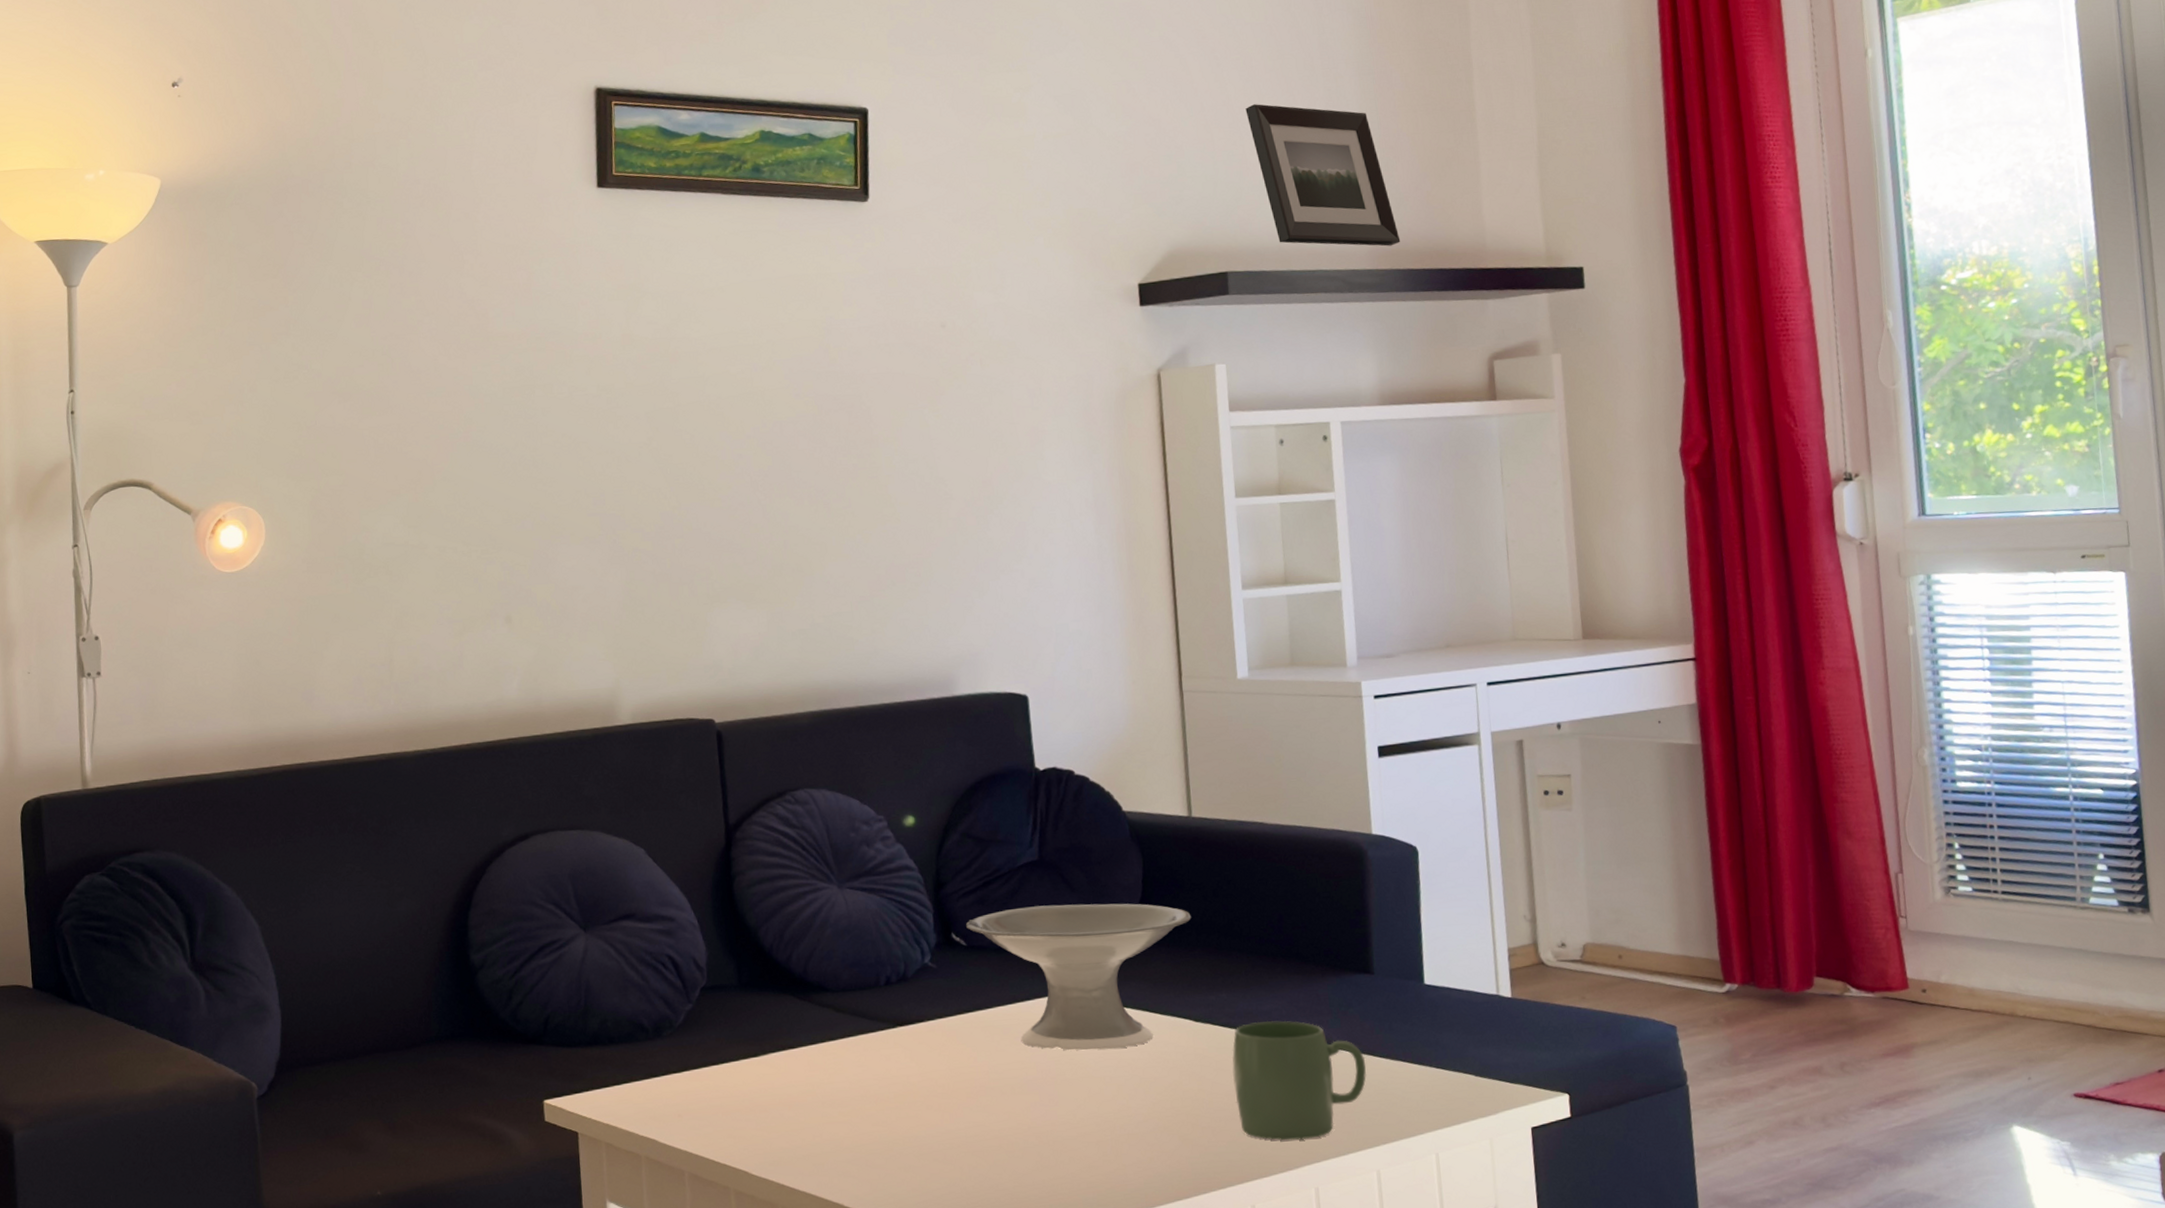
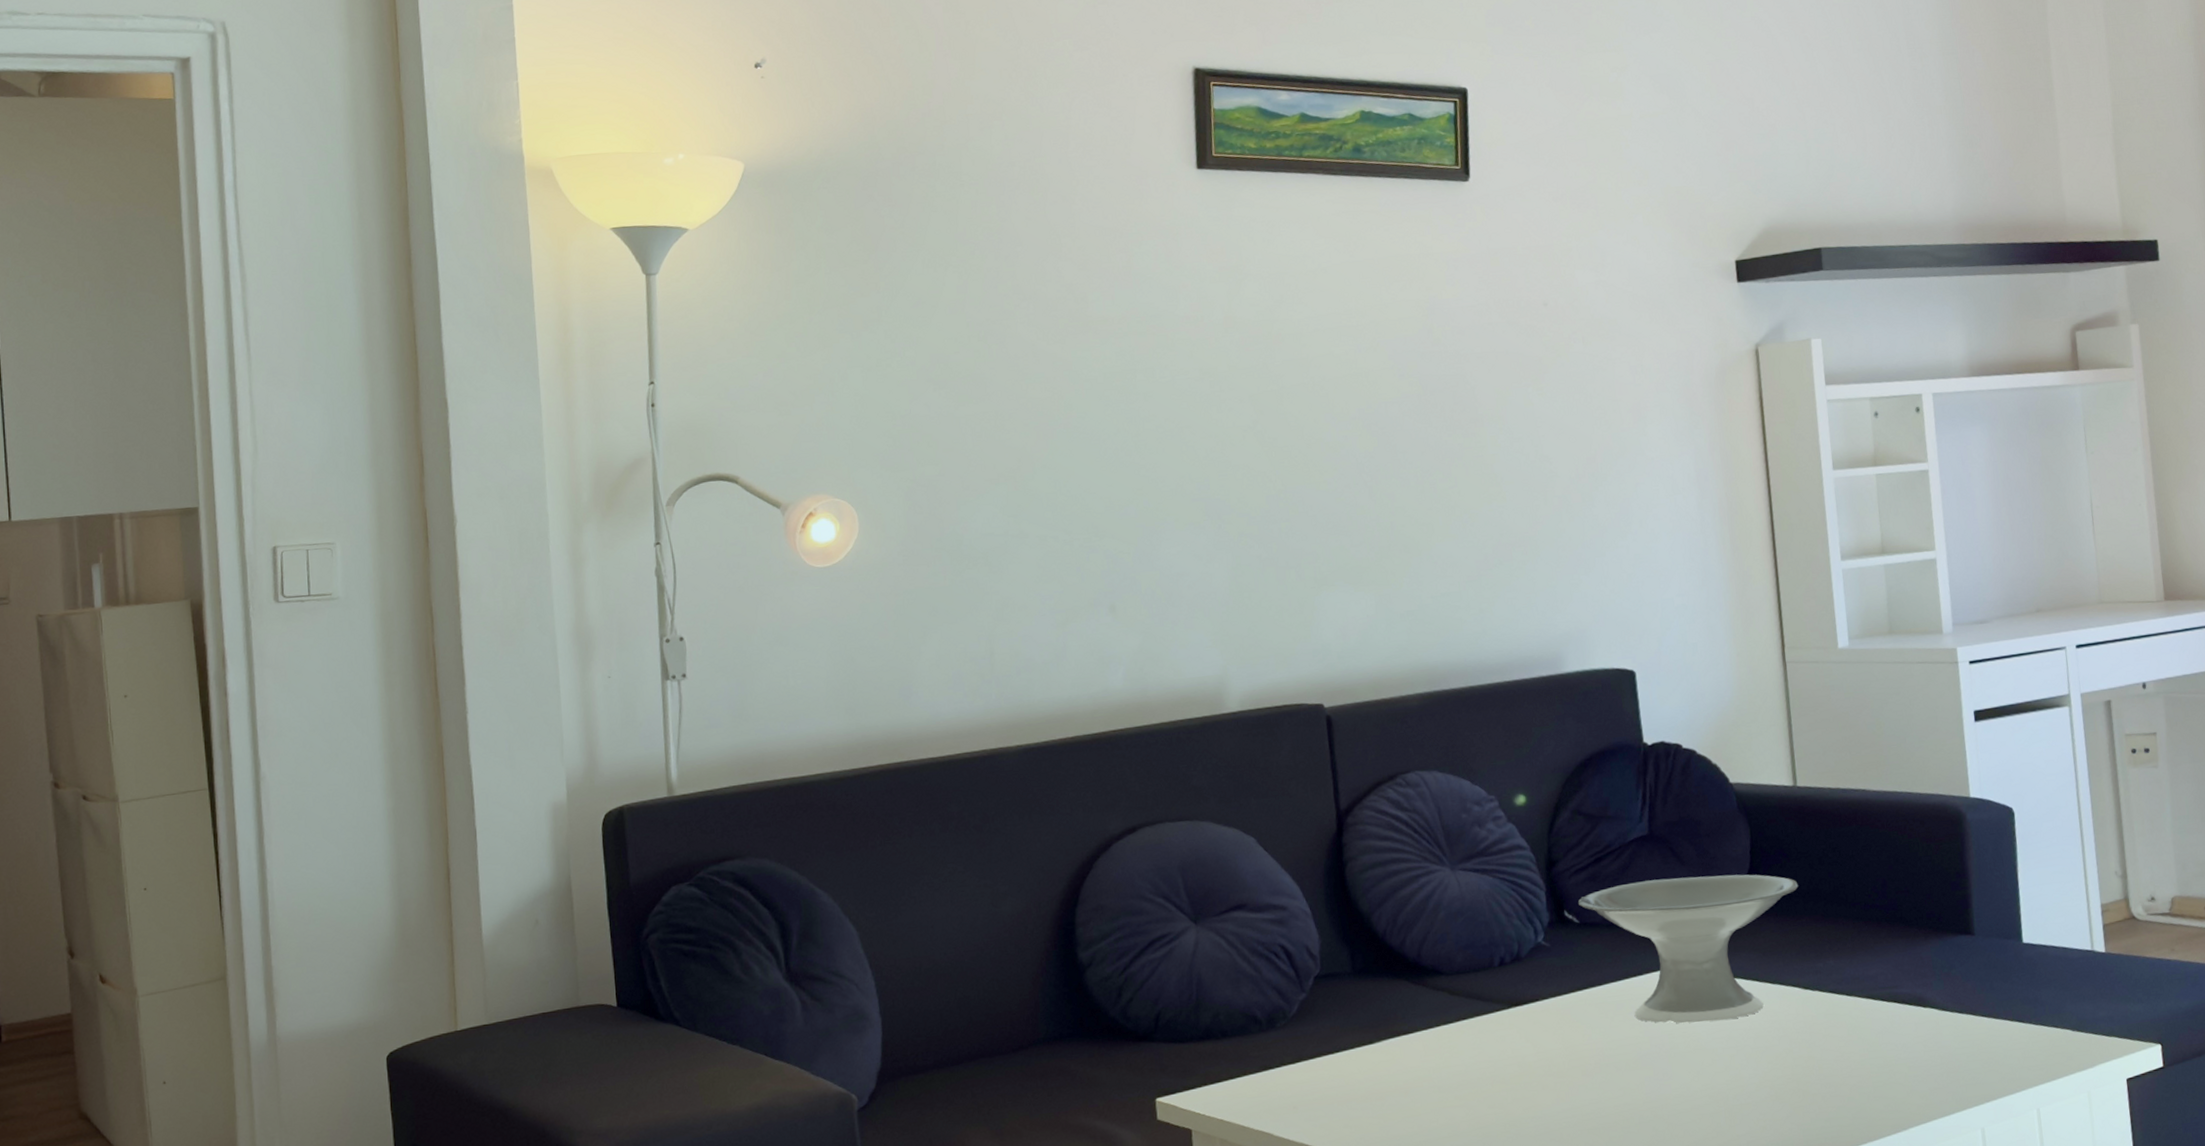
mug: present [1231,1020,1366,1141] -> none [1840,984,1970,1104]
picture frame: present [1245,104,1401,247] -> none [1835,83,1986,222]

